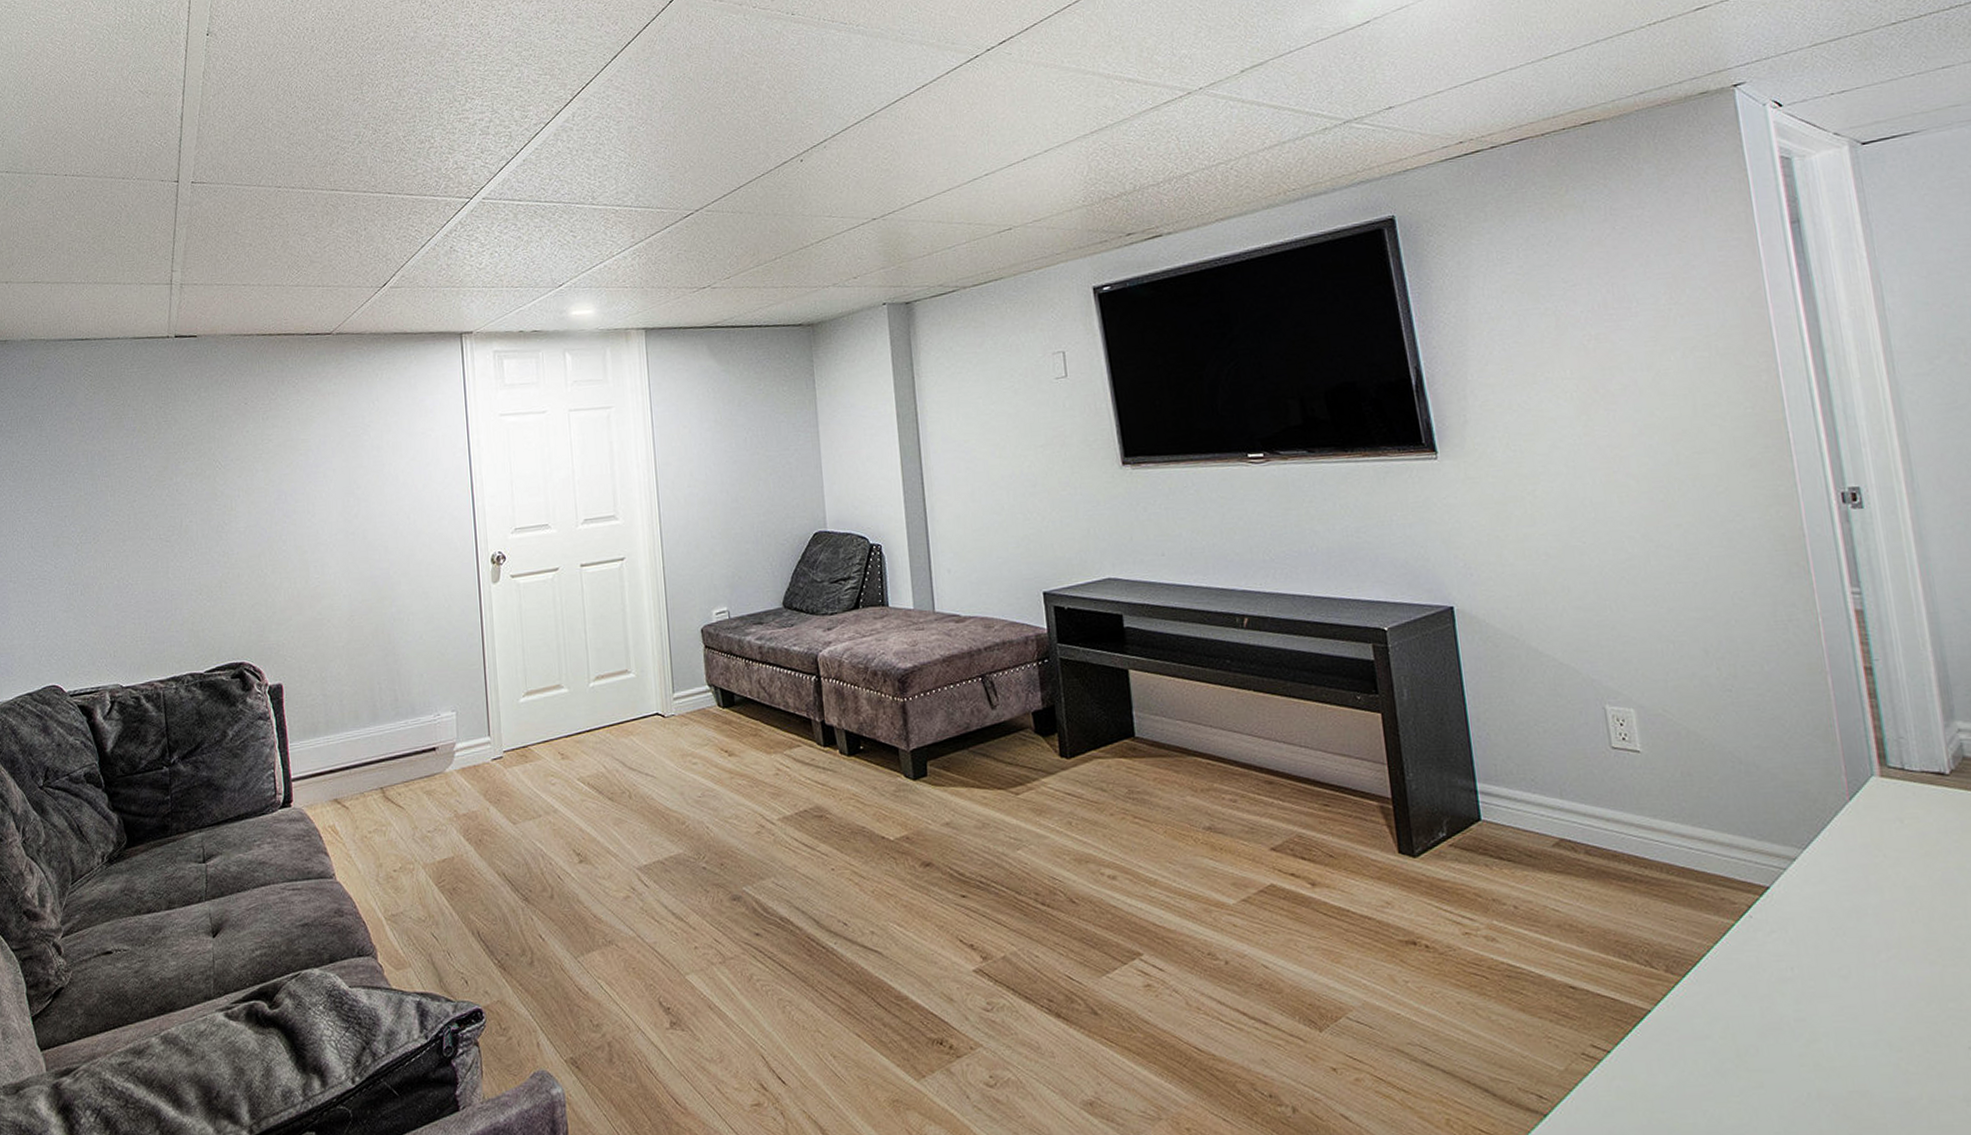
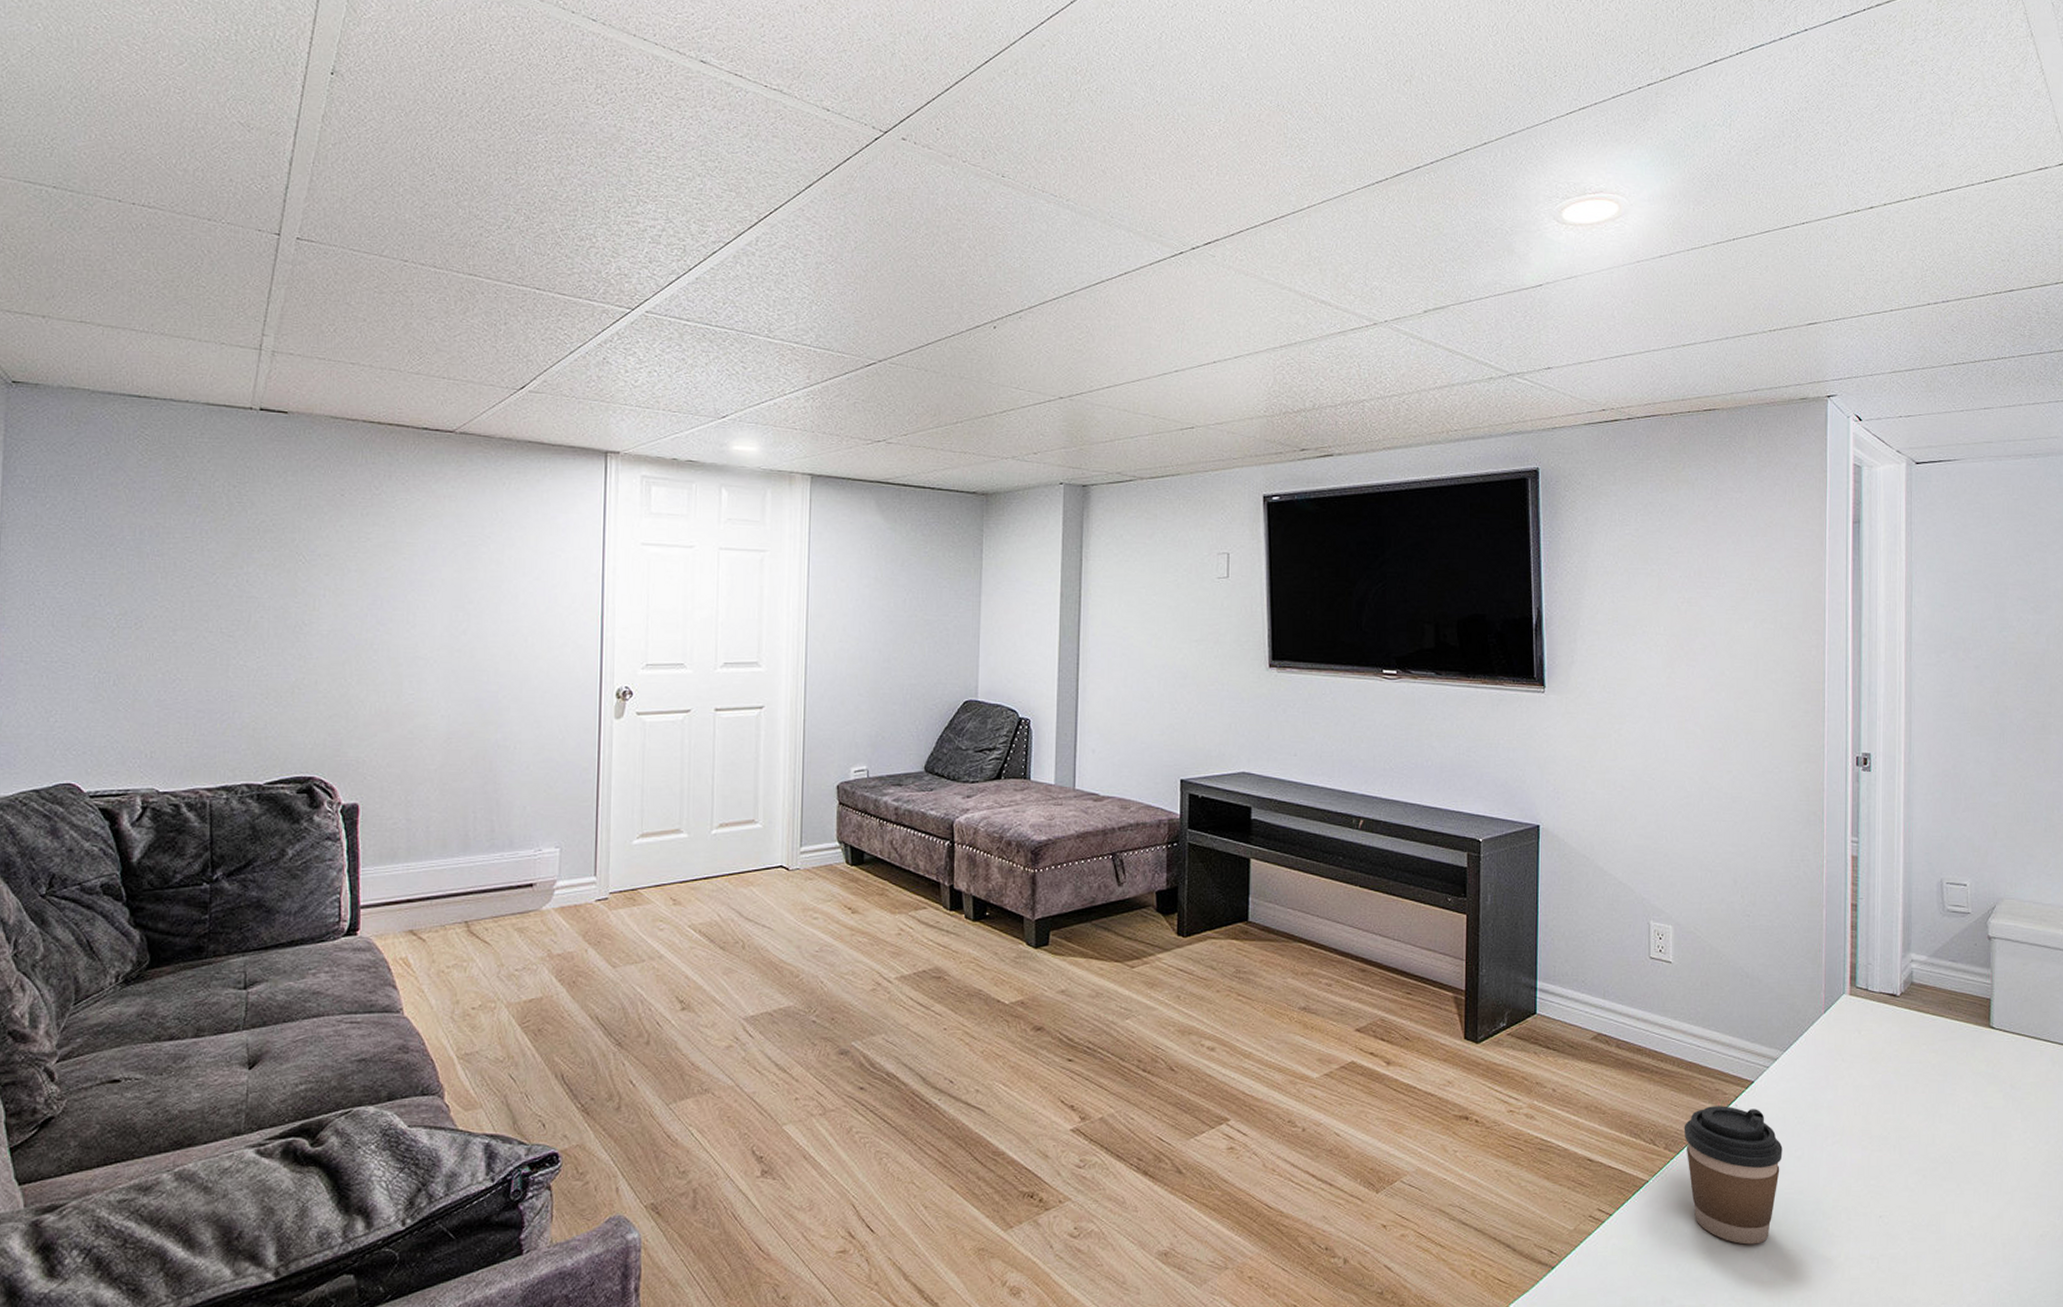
coffee cup: none [1686,917,1823,1085] -> present [1683,1106,1783,1245]

